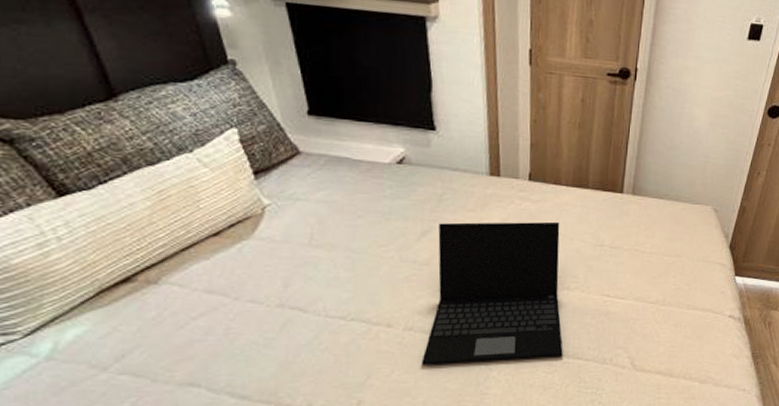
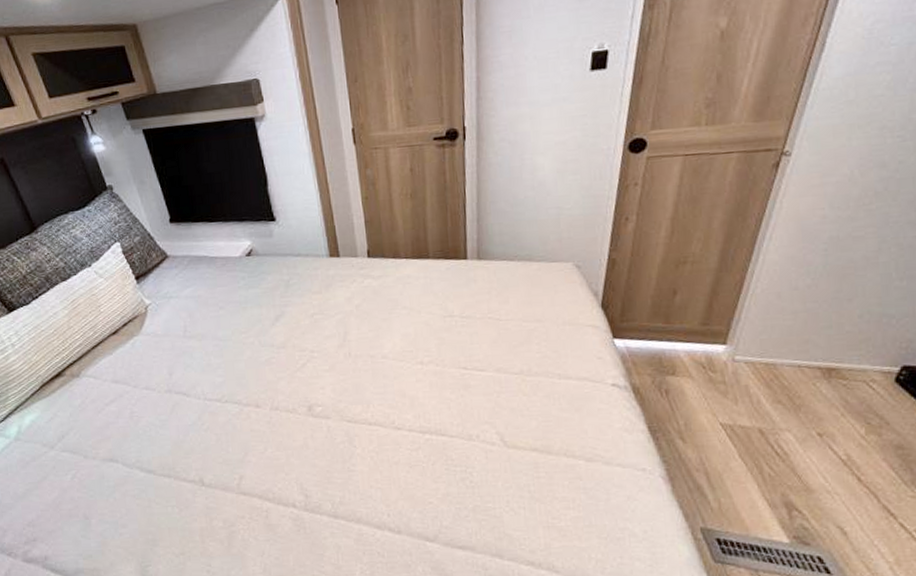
laptop: present [421,221,563,365] -> none [289,295,425,443]

